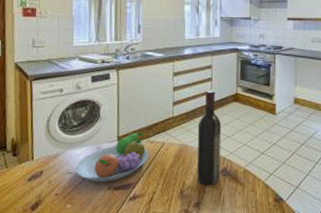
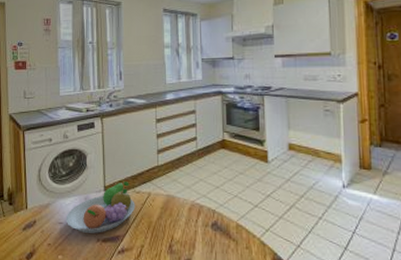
wine bottle: present [197,90,222,186] -> none [184,136,211,241]

